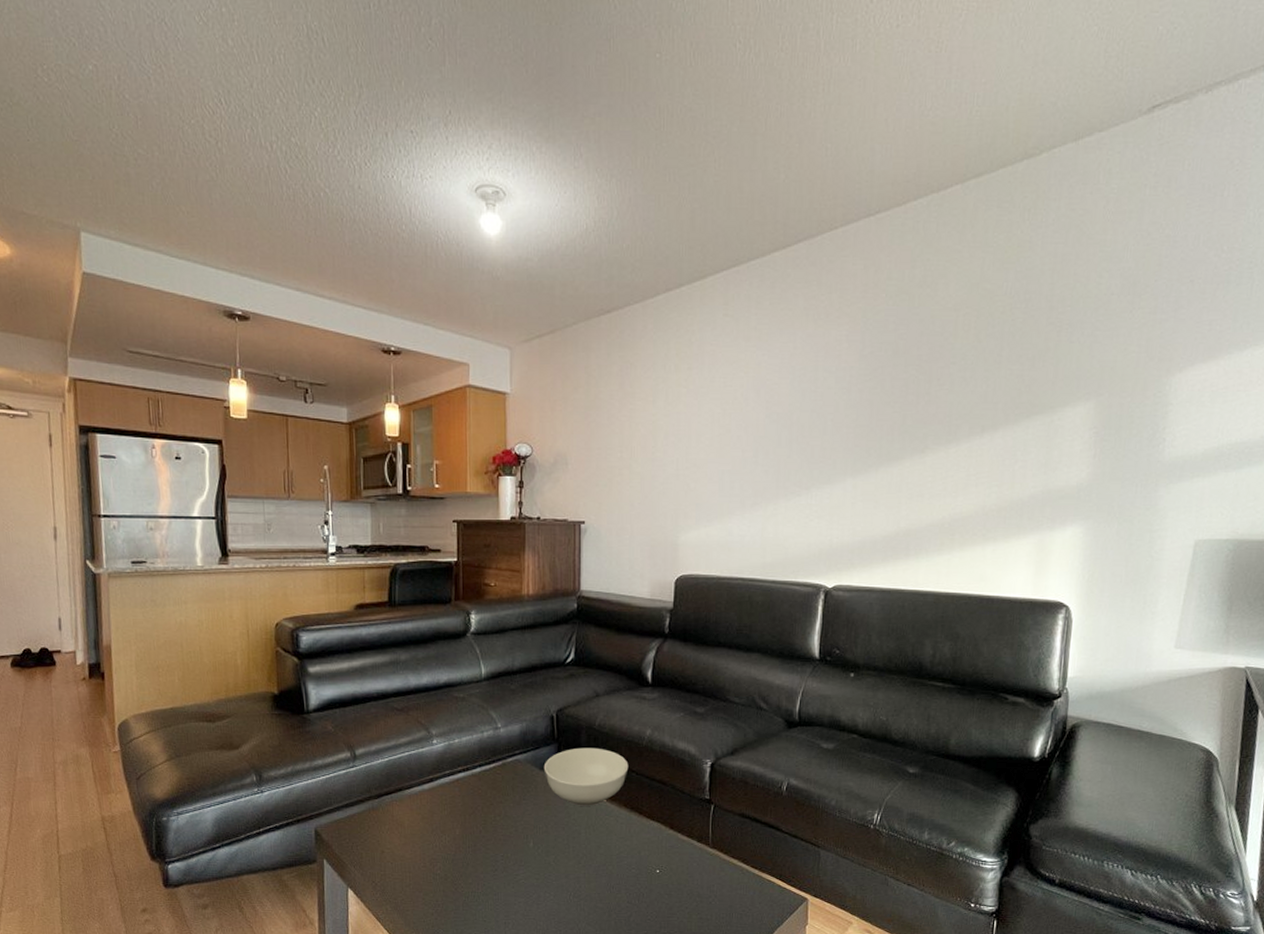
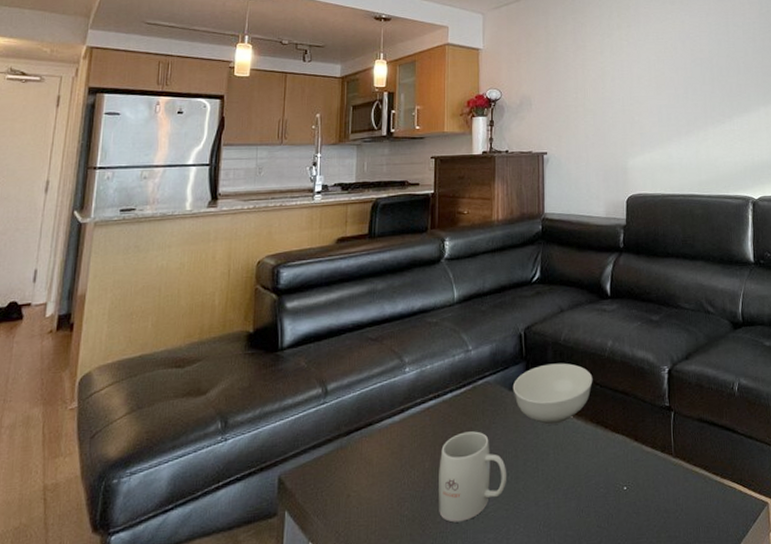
mug: none [469,805,538,885] -> present [439,431,507,523]

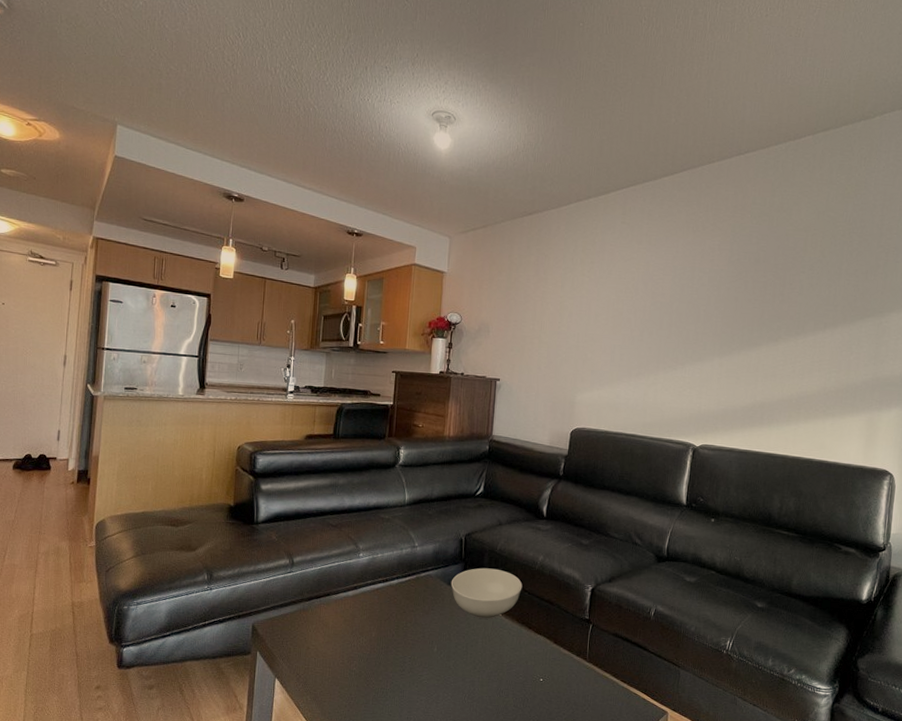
mug: present [439,431,507,523] -> none [381,613,441,683]

